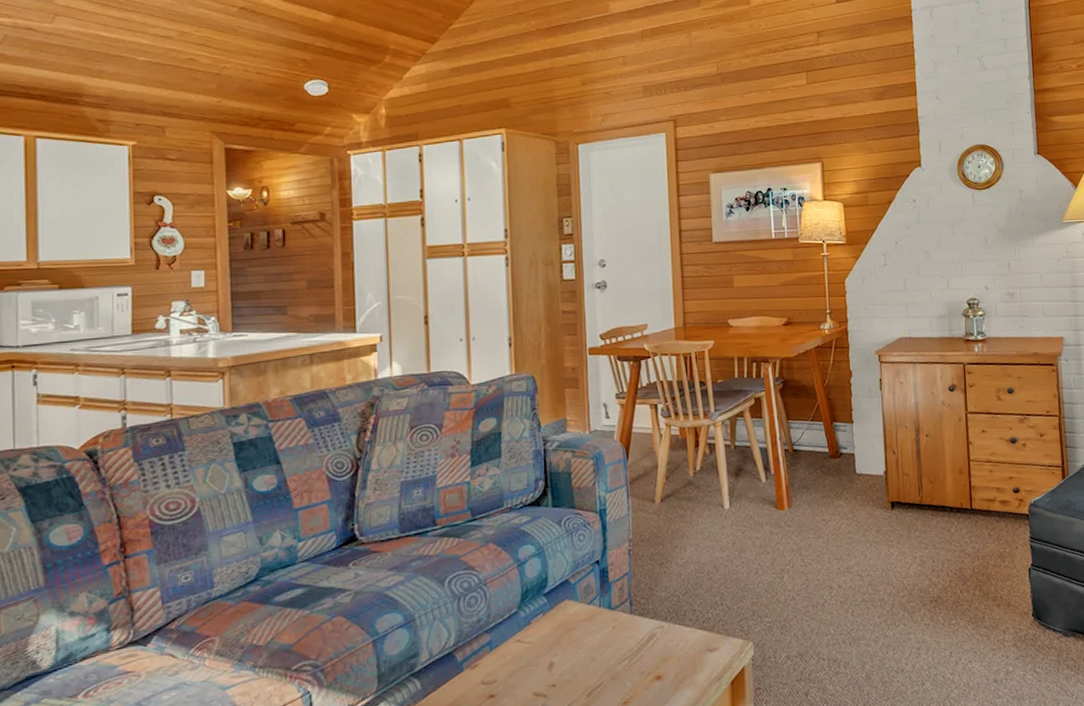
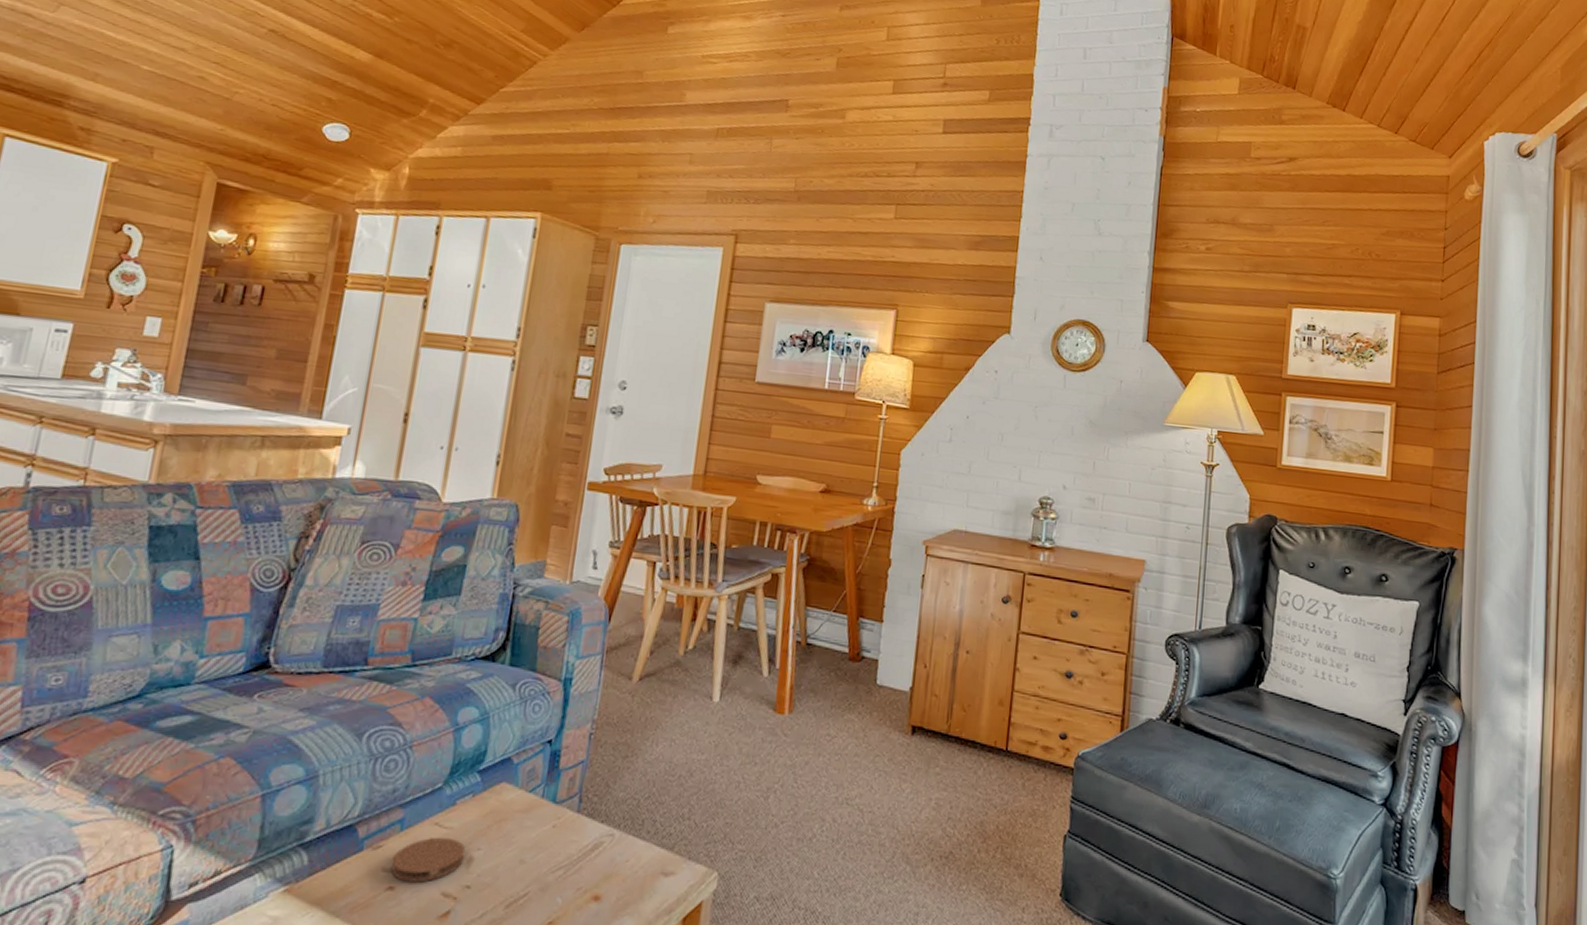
coaster: none [488,649,545,690] -> present [390,837,465,883]

